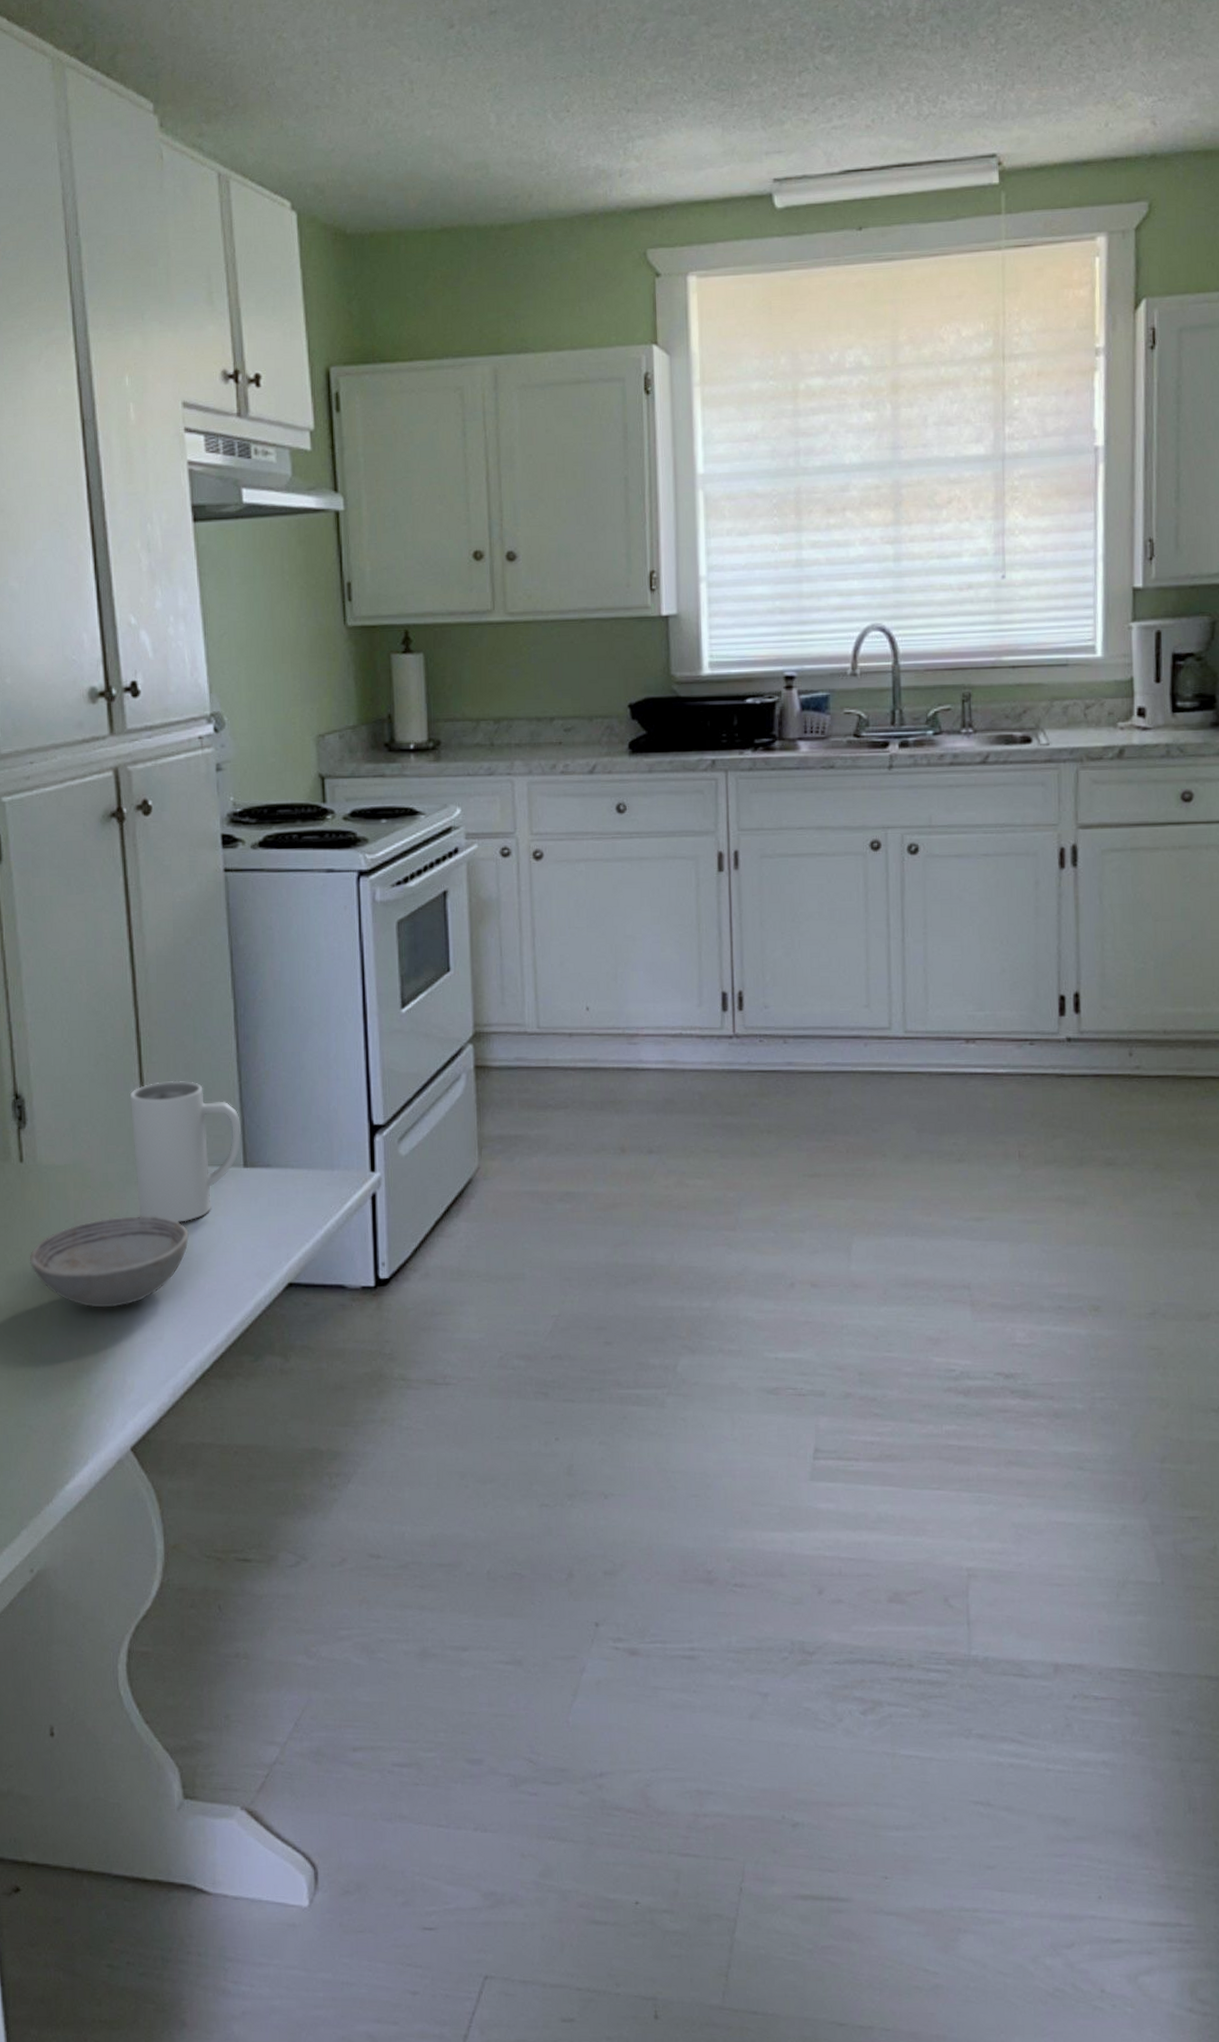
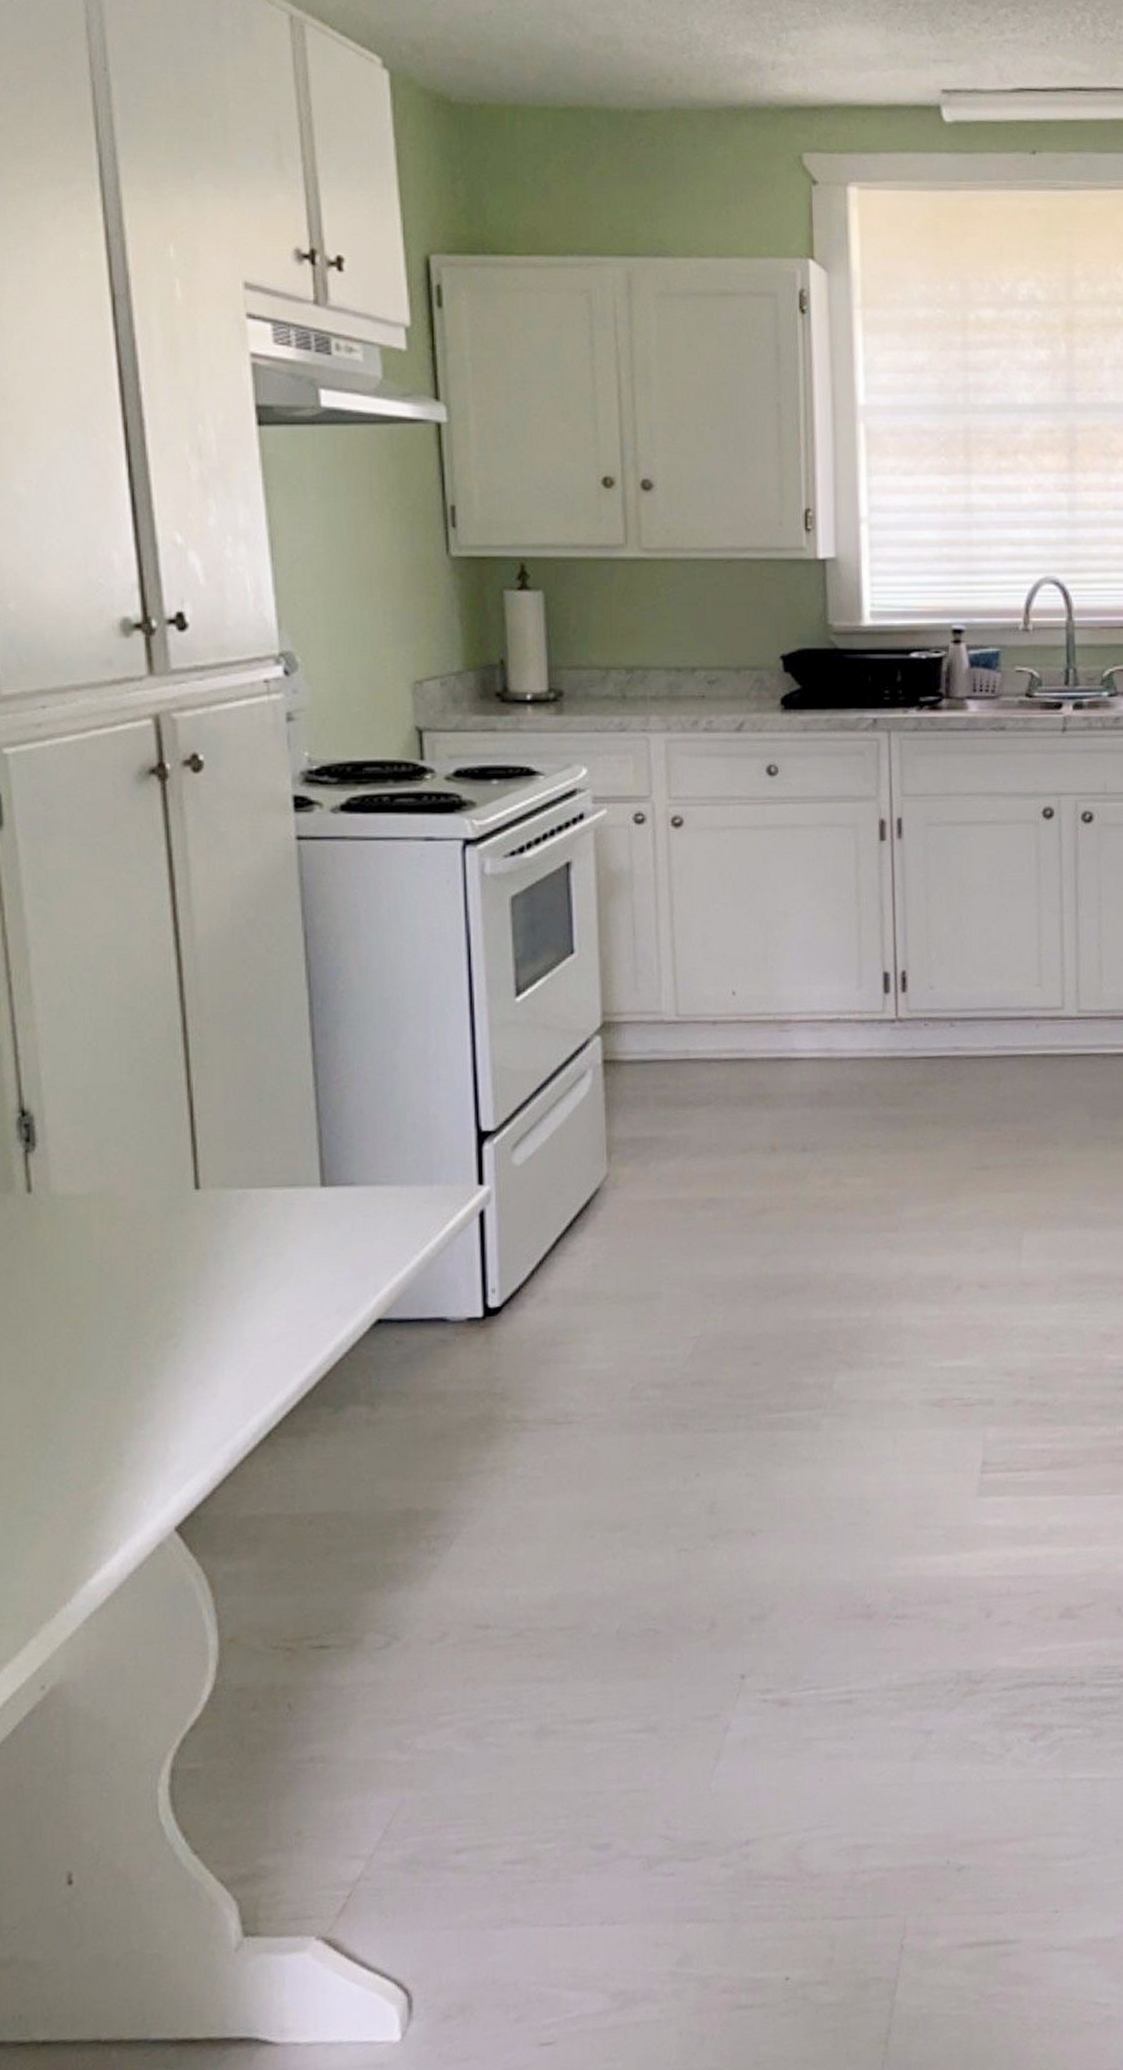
bowl: present [30,1216,189,1308] -> none [41,1249,251,1363]
mug: present [129,1080,241,1224] -> none [174,1087,317,1257]

